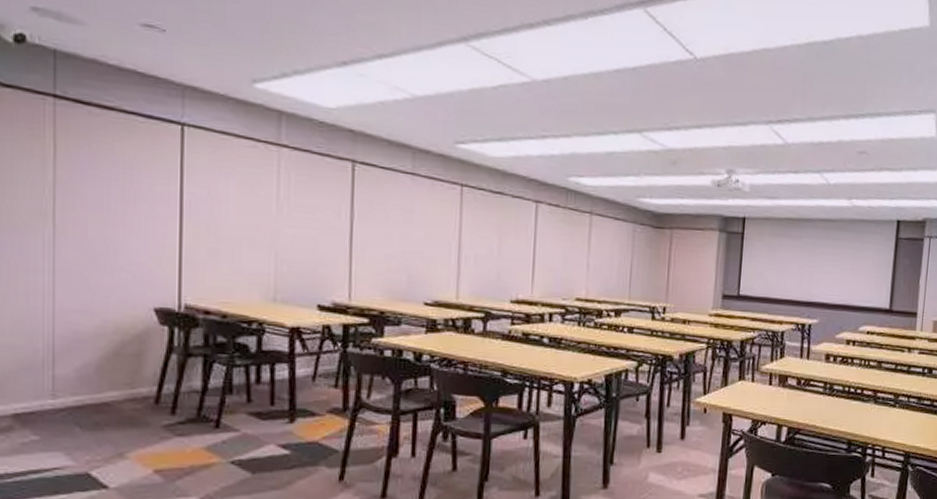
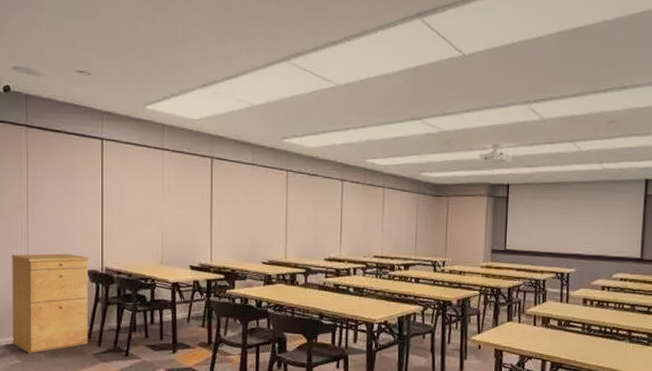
filing cabinet: none [25,282,158,426] -> present [12,253,89,353]

